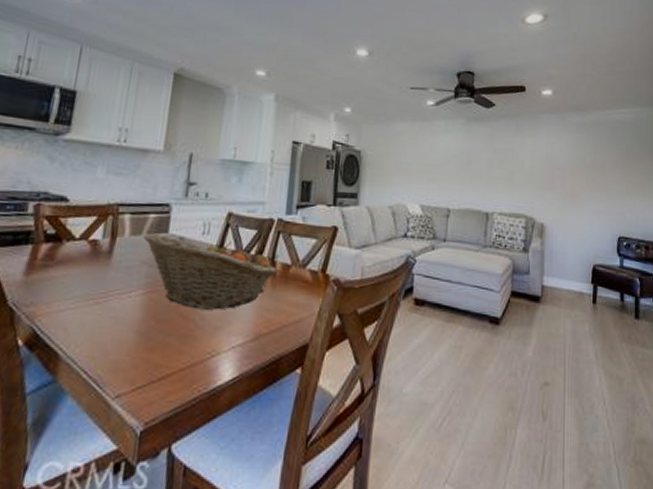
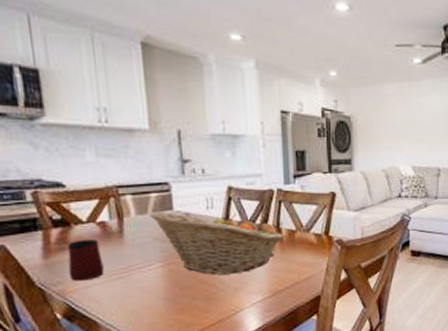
mug: none [44,257,86,304] -> present [67,239,104,281]

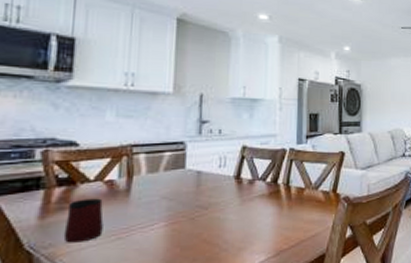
fruit basket: present [150,211,283,275] -> none [161,169,292,235]

